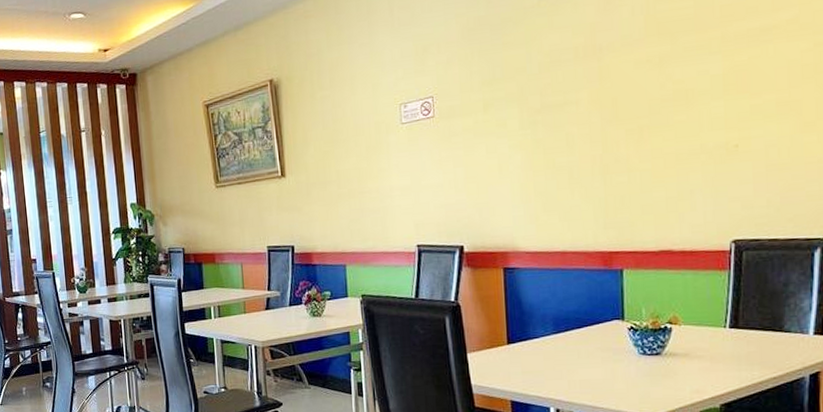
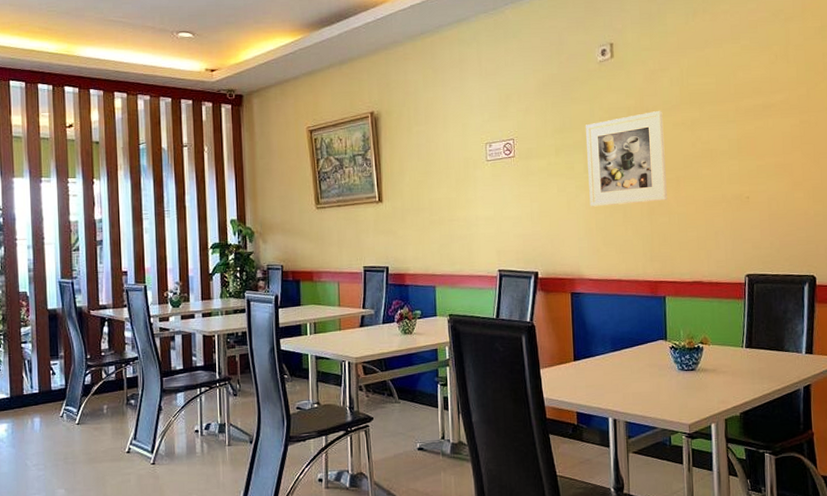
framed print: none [521,47,626,169] -> present [586,110,667,207]

